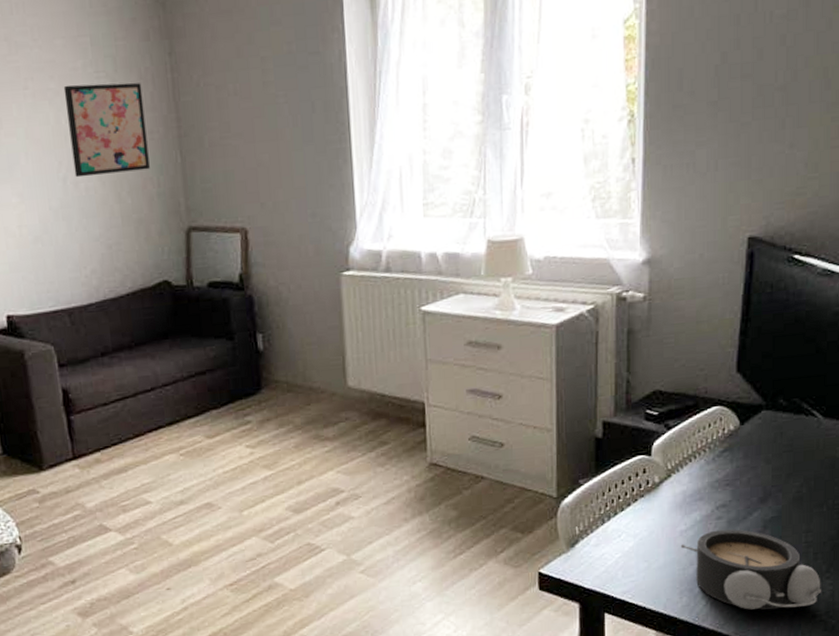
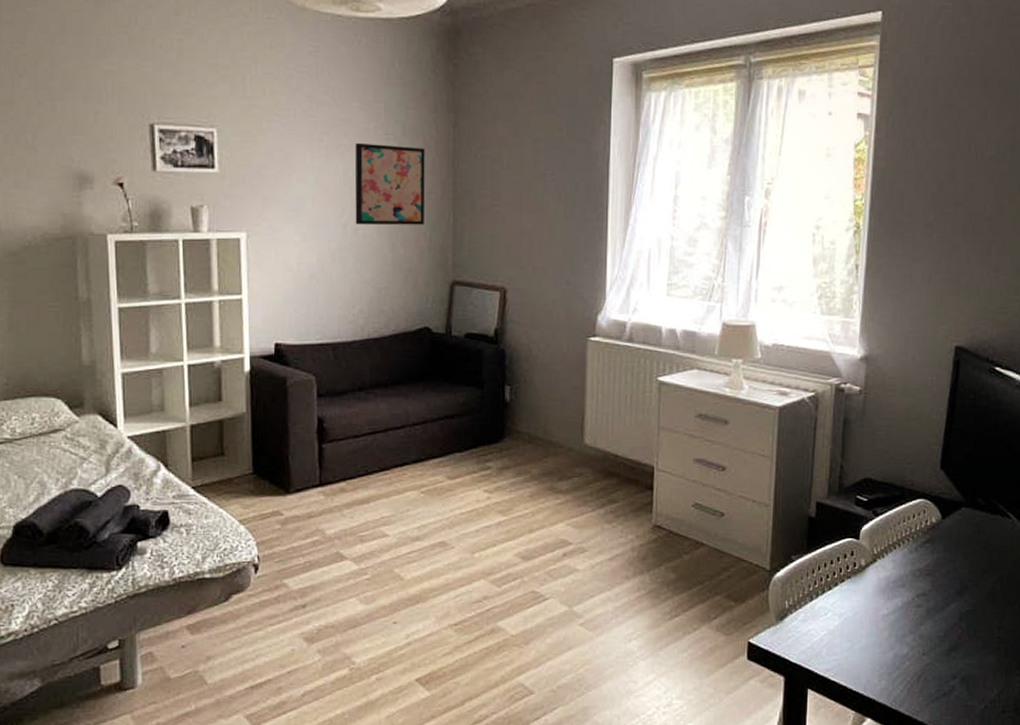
alarm clock: present [680,529,821,610] -> none [882,617,1011,701]

